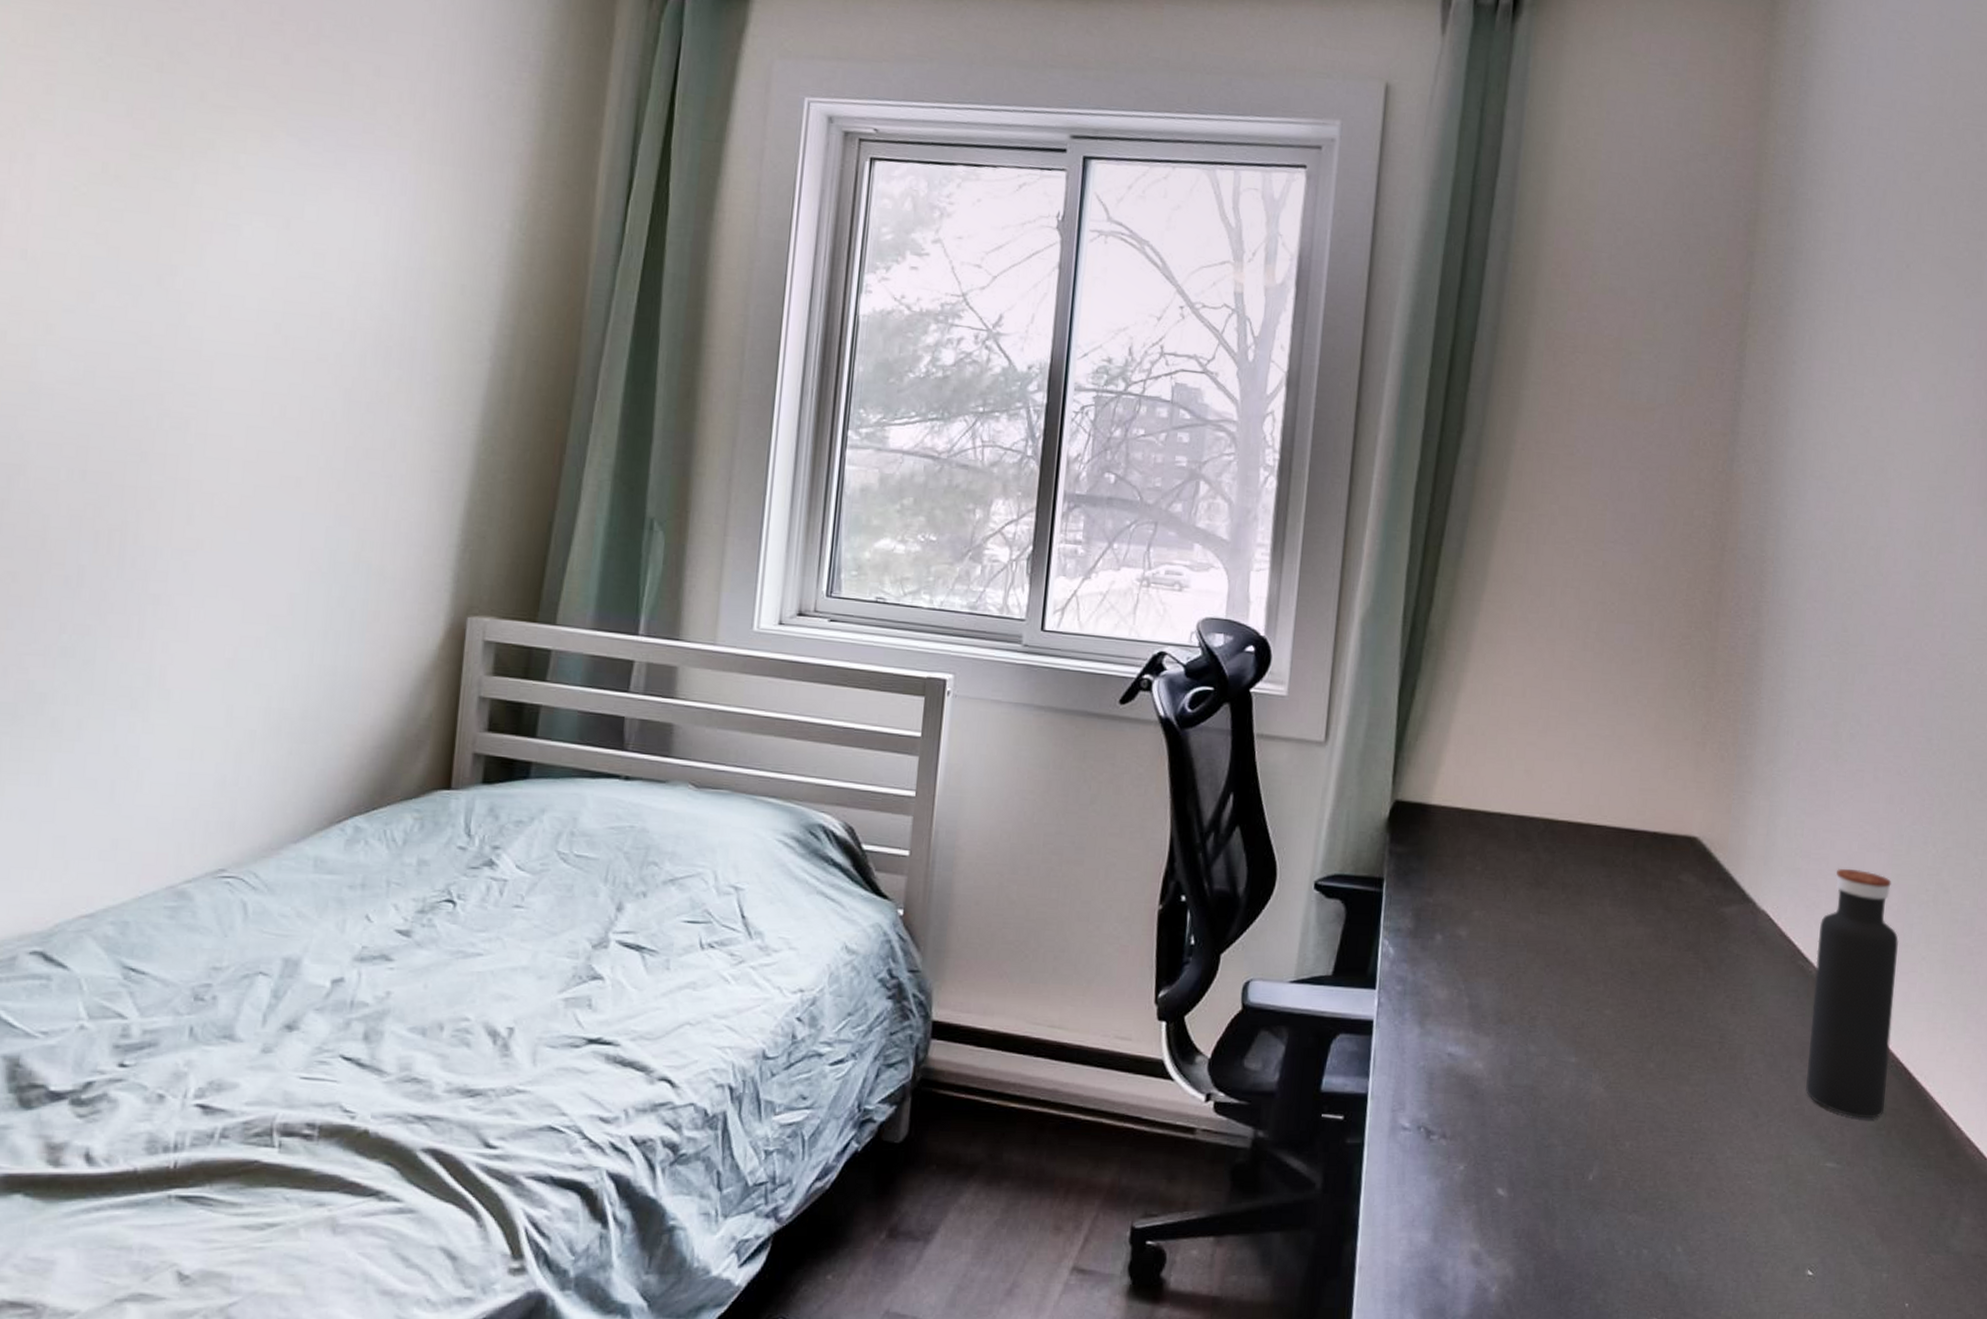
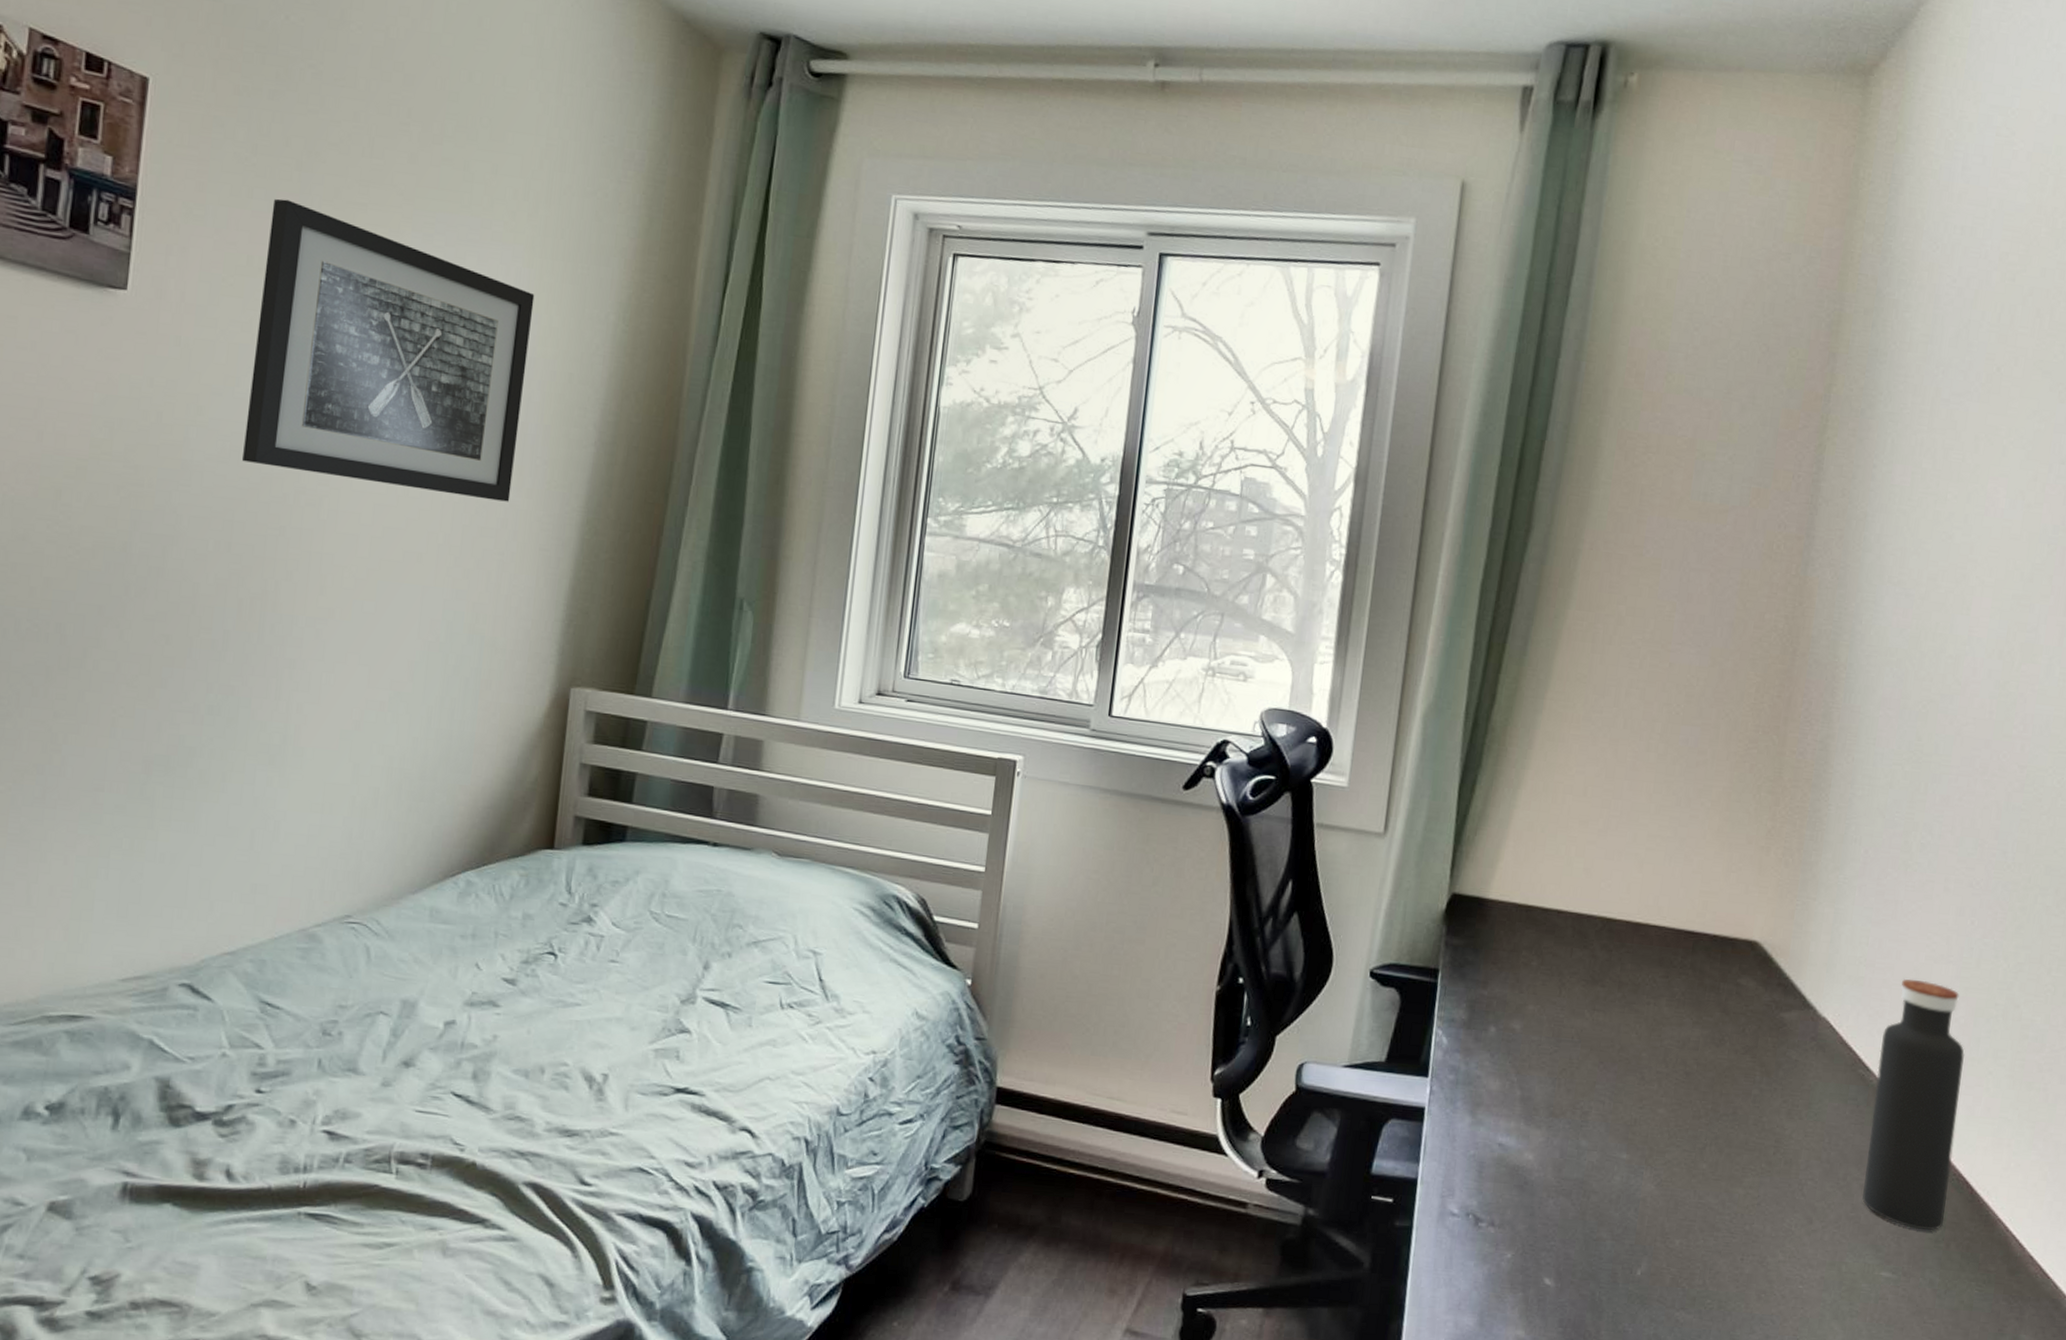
wall art: none [97,102,423,422] -> present [241,199,535,502]

